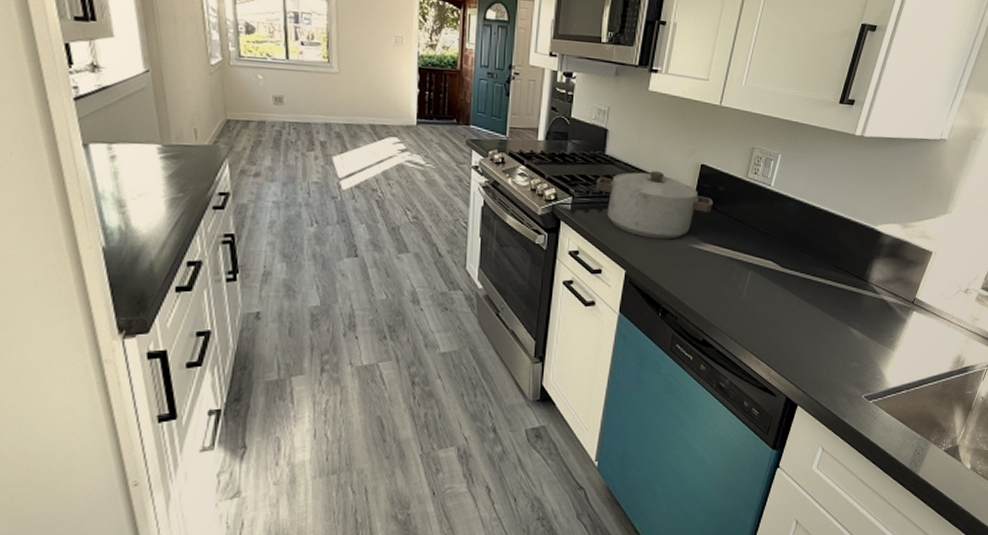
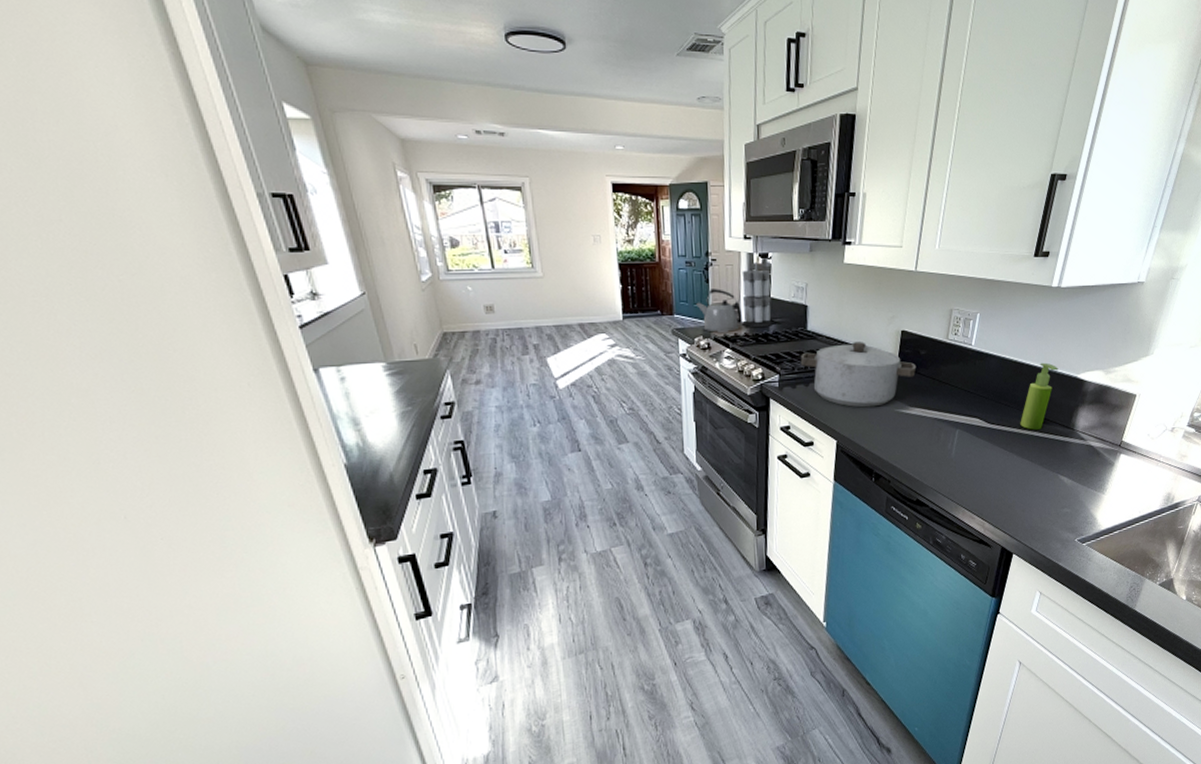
kettle: none [493,102,541,149] -> present [695,289,743,334]
spice rack: none [539,81,574,148] -> present [742,262,772,328]
soap dispenser: none [814,210,856,279] -> present [1020,362,1059,431]

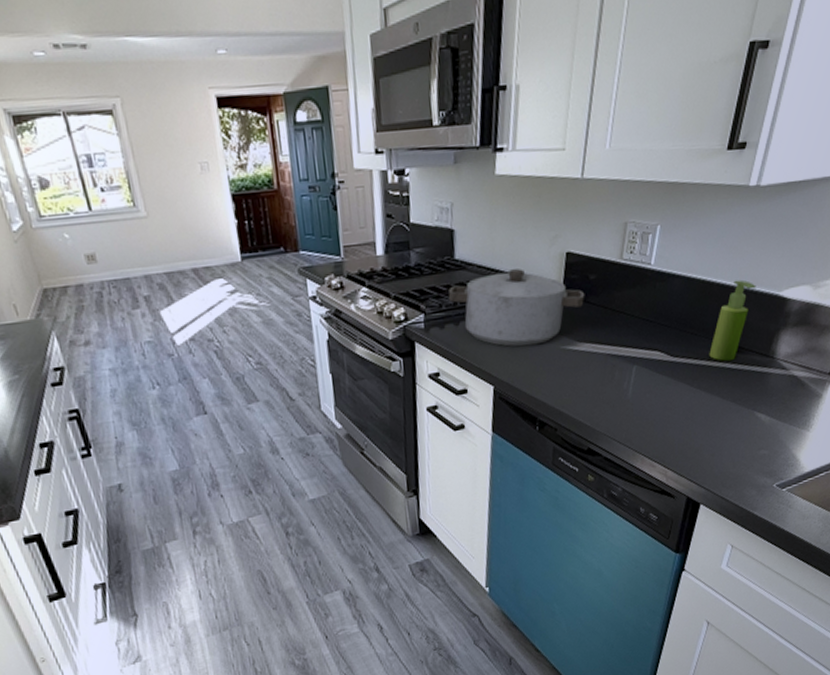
kettle: present [695,289,743,334] -> none [323,216,380,270]
spice rack: present [742,262,772,328] -> none [375,182,414,261]

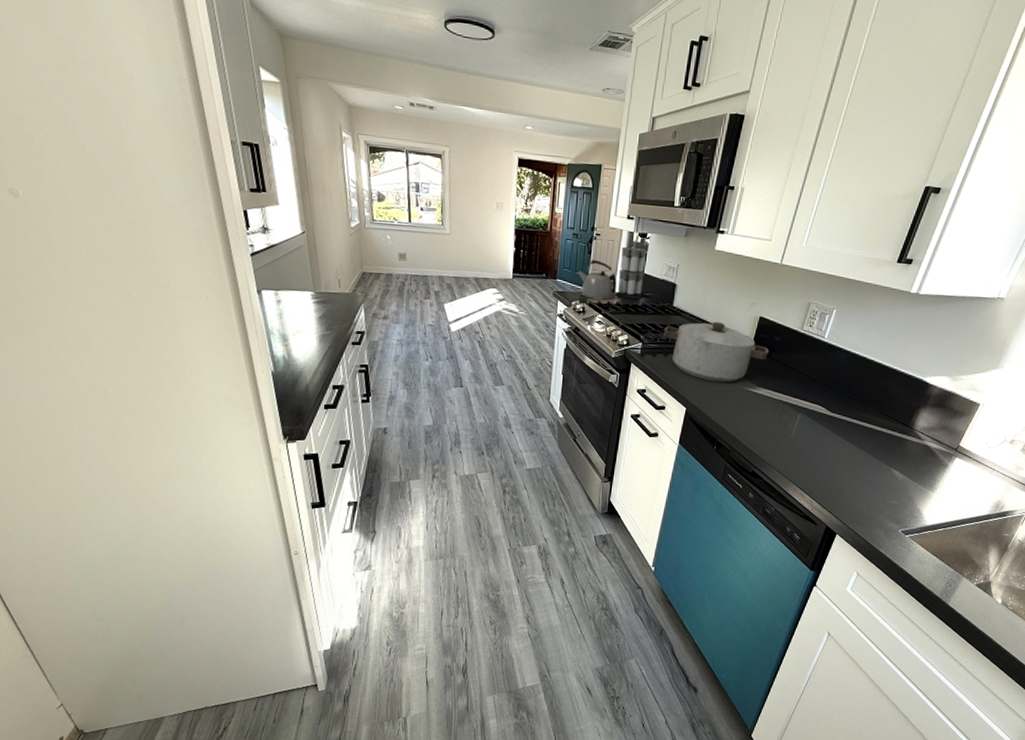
kettle: none [323,216,380,270] -> present [576,260,617,301]
spice rack: none [375,182,414,261] -> present [615,241,647,300]
soap dispenser: present [709,279,756,362] -> none [861,362,906,425]

